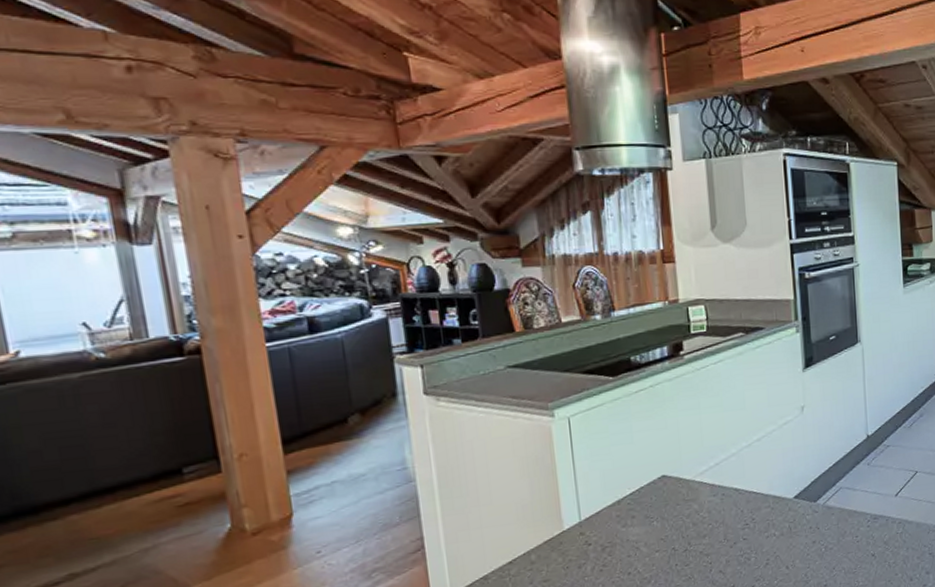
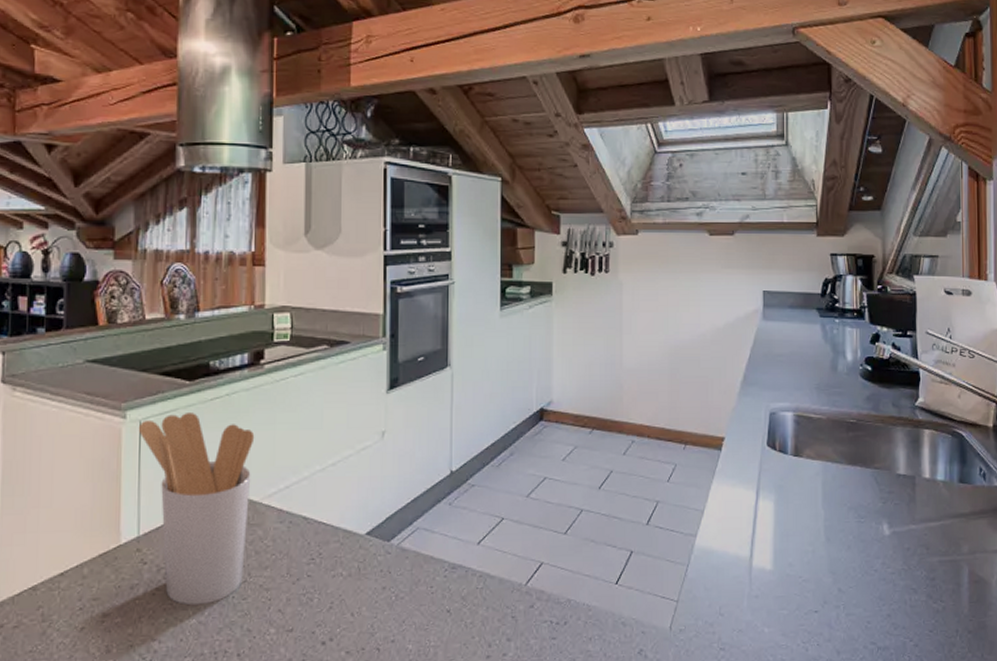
utensil holder: none [567,405,684,577] -> present [138,413,255,606]

